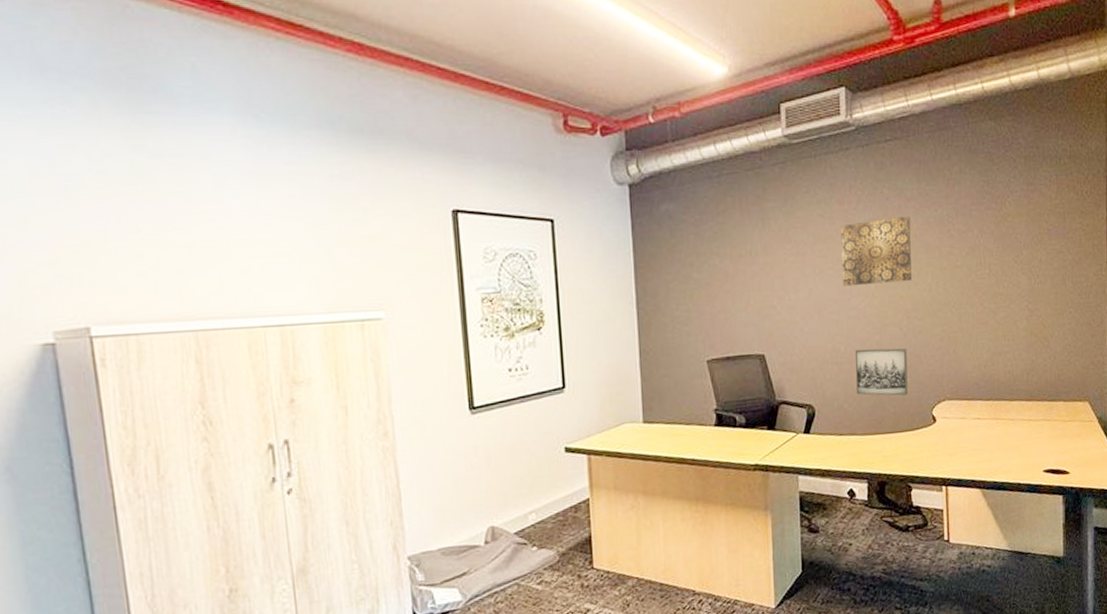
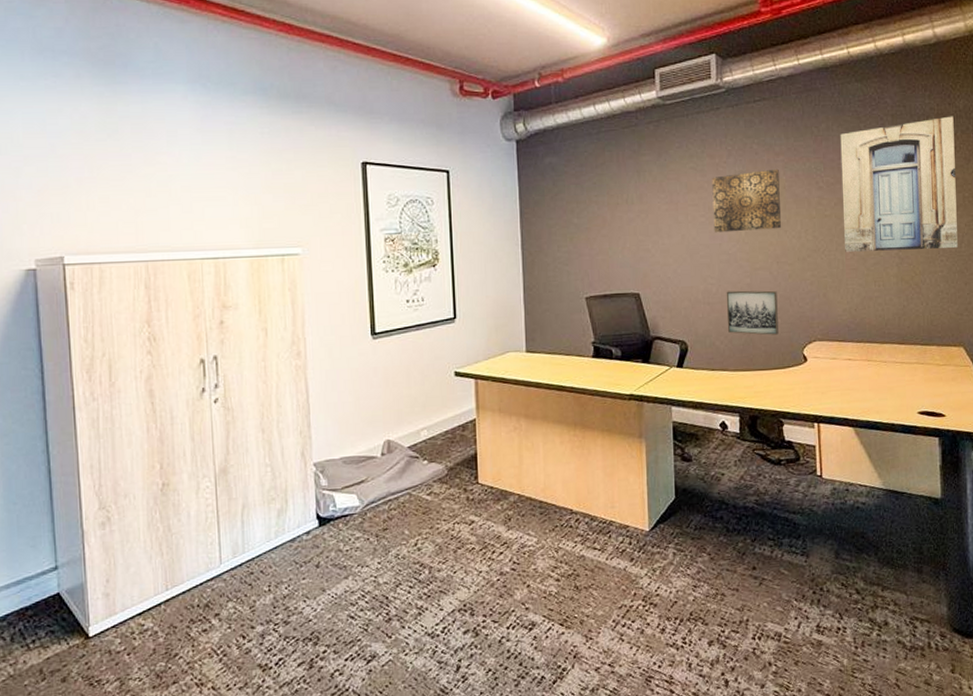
wall art: none [973,158,1086,305] -> present [840,116,958,252]

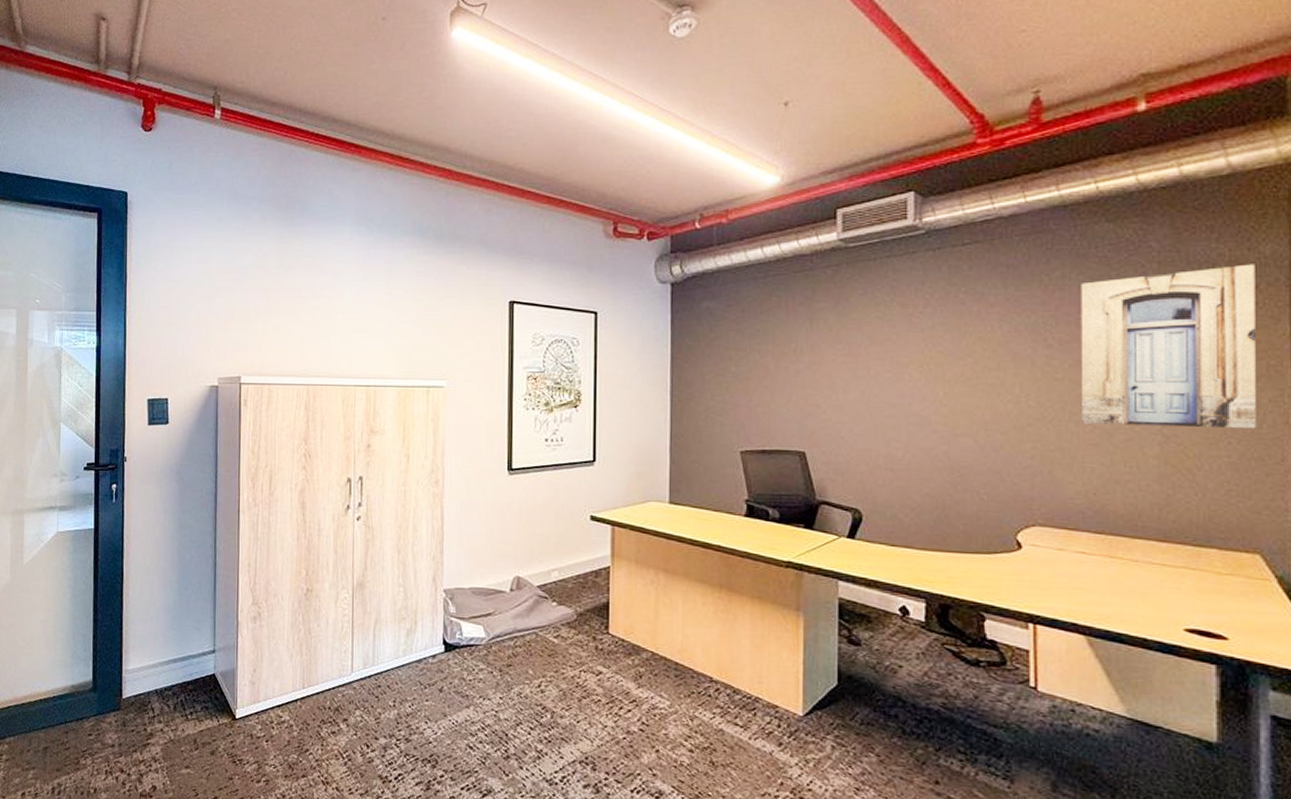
wall art: present [712,169,782,233] -> none [902,321,994,392]
wall art: present [726,290,779,335] -> none [914,458,984,514]

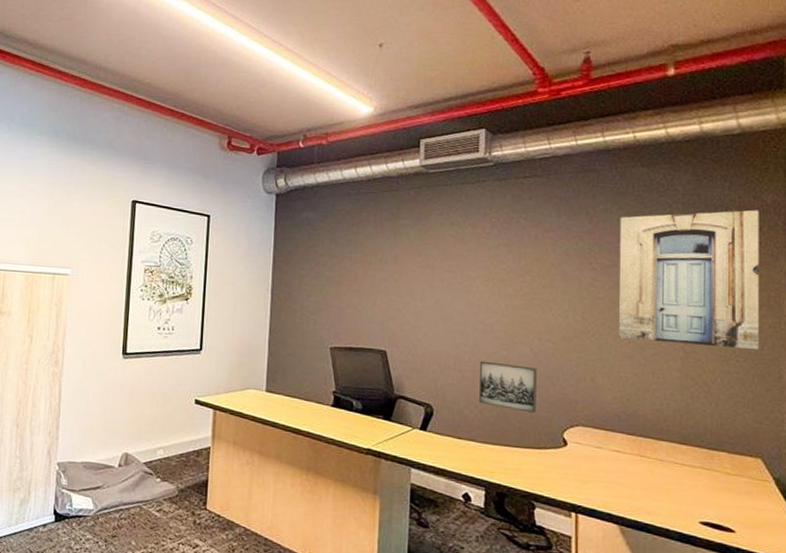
wall art: none [914,458,984,514] -> present [478,361,537,413]

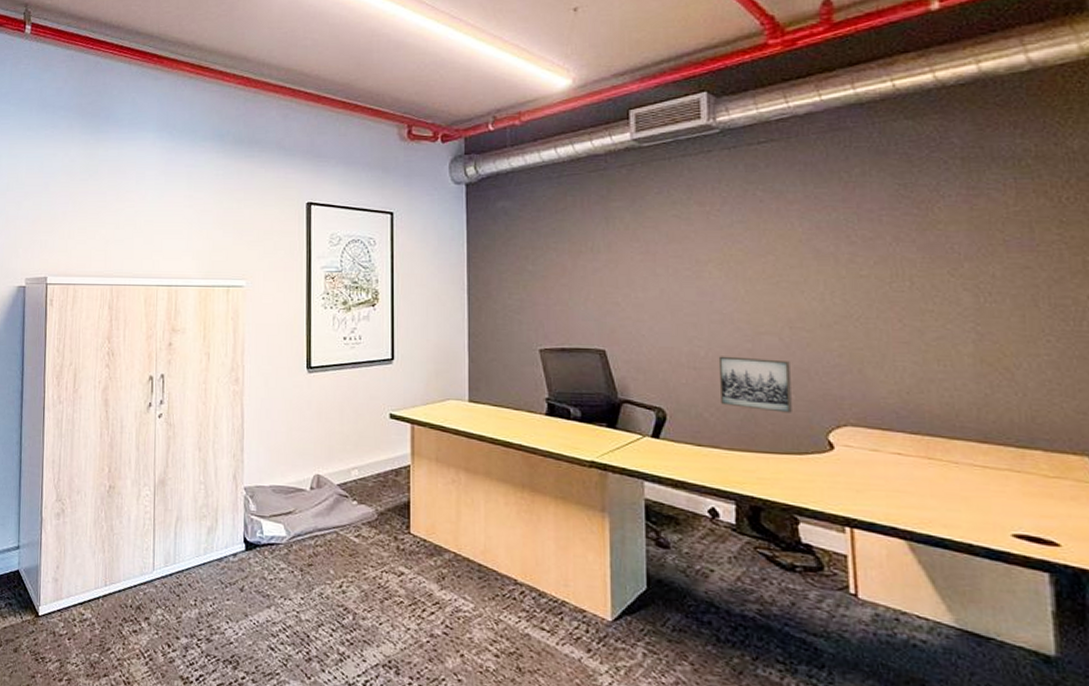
wall art: present [618,209,759,349] -> none [882,159,1075,325]

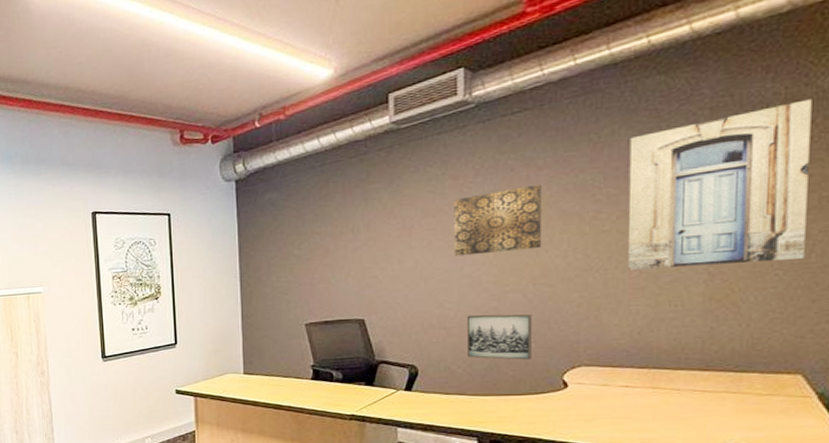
wall art: none [701,219,797,289] -> present [454,184,542,257]
wall art: none [882,159,1075,325] -> present [628,99,812,270]

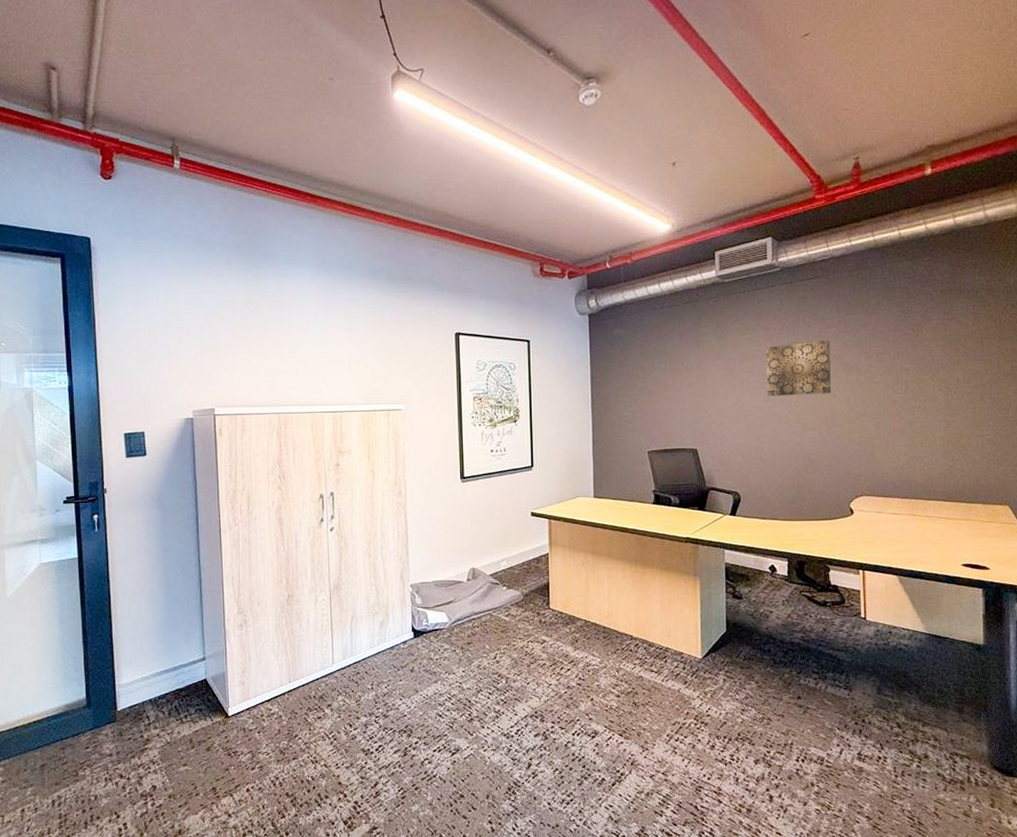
wall art: present [466,314,532,360] -> none [777,448,827,489]
wall art: present [628,99,812,270] -> none [890,291,1005,416]

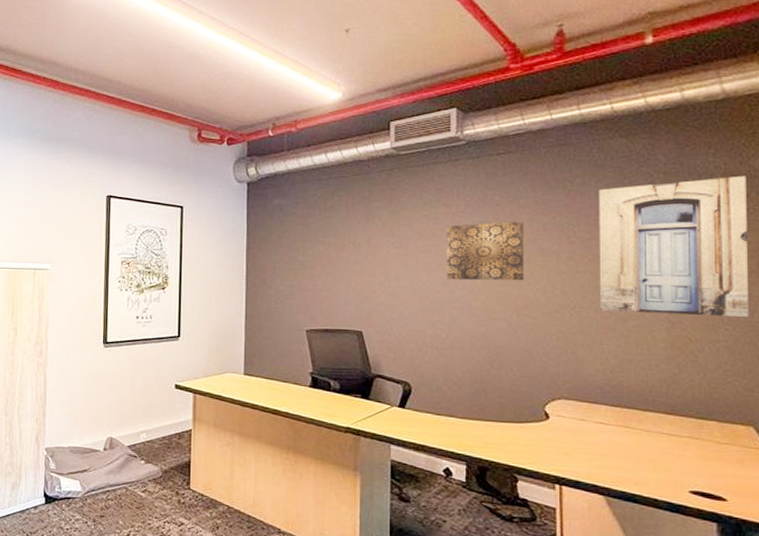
wall art: none [890,291,1005,416] -> present [598,175,748,317]

